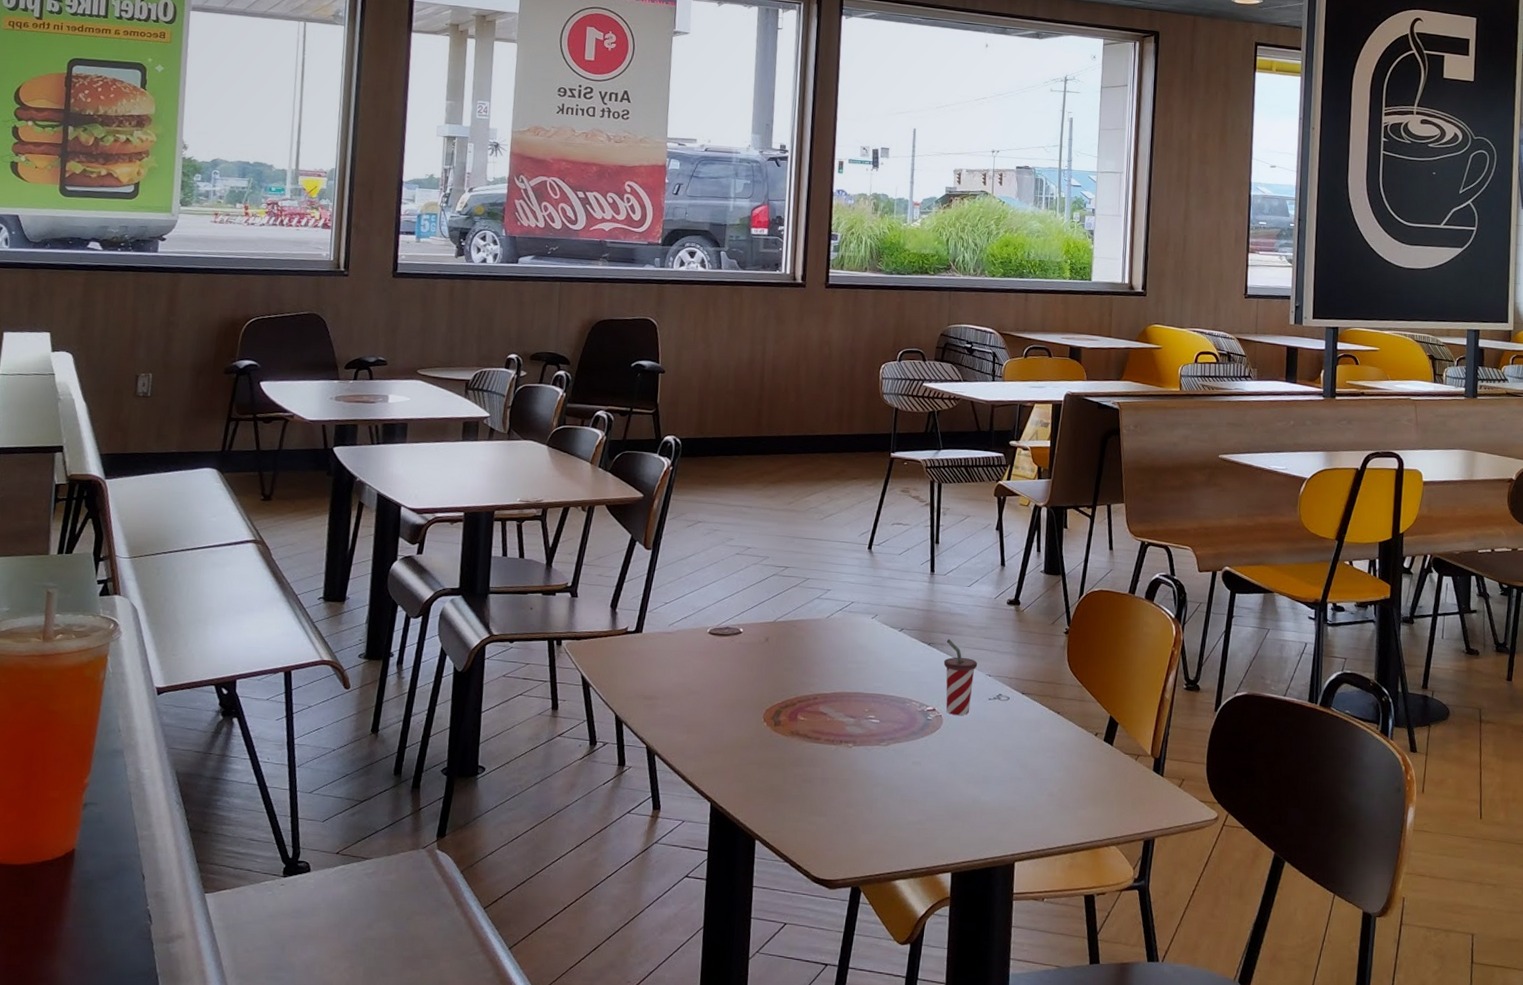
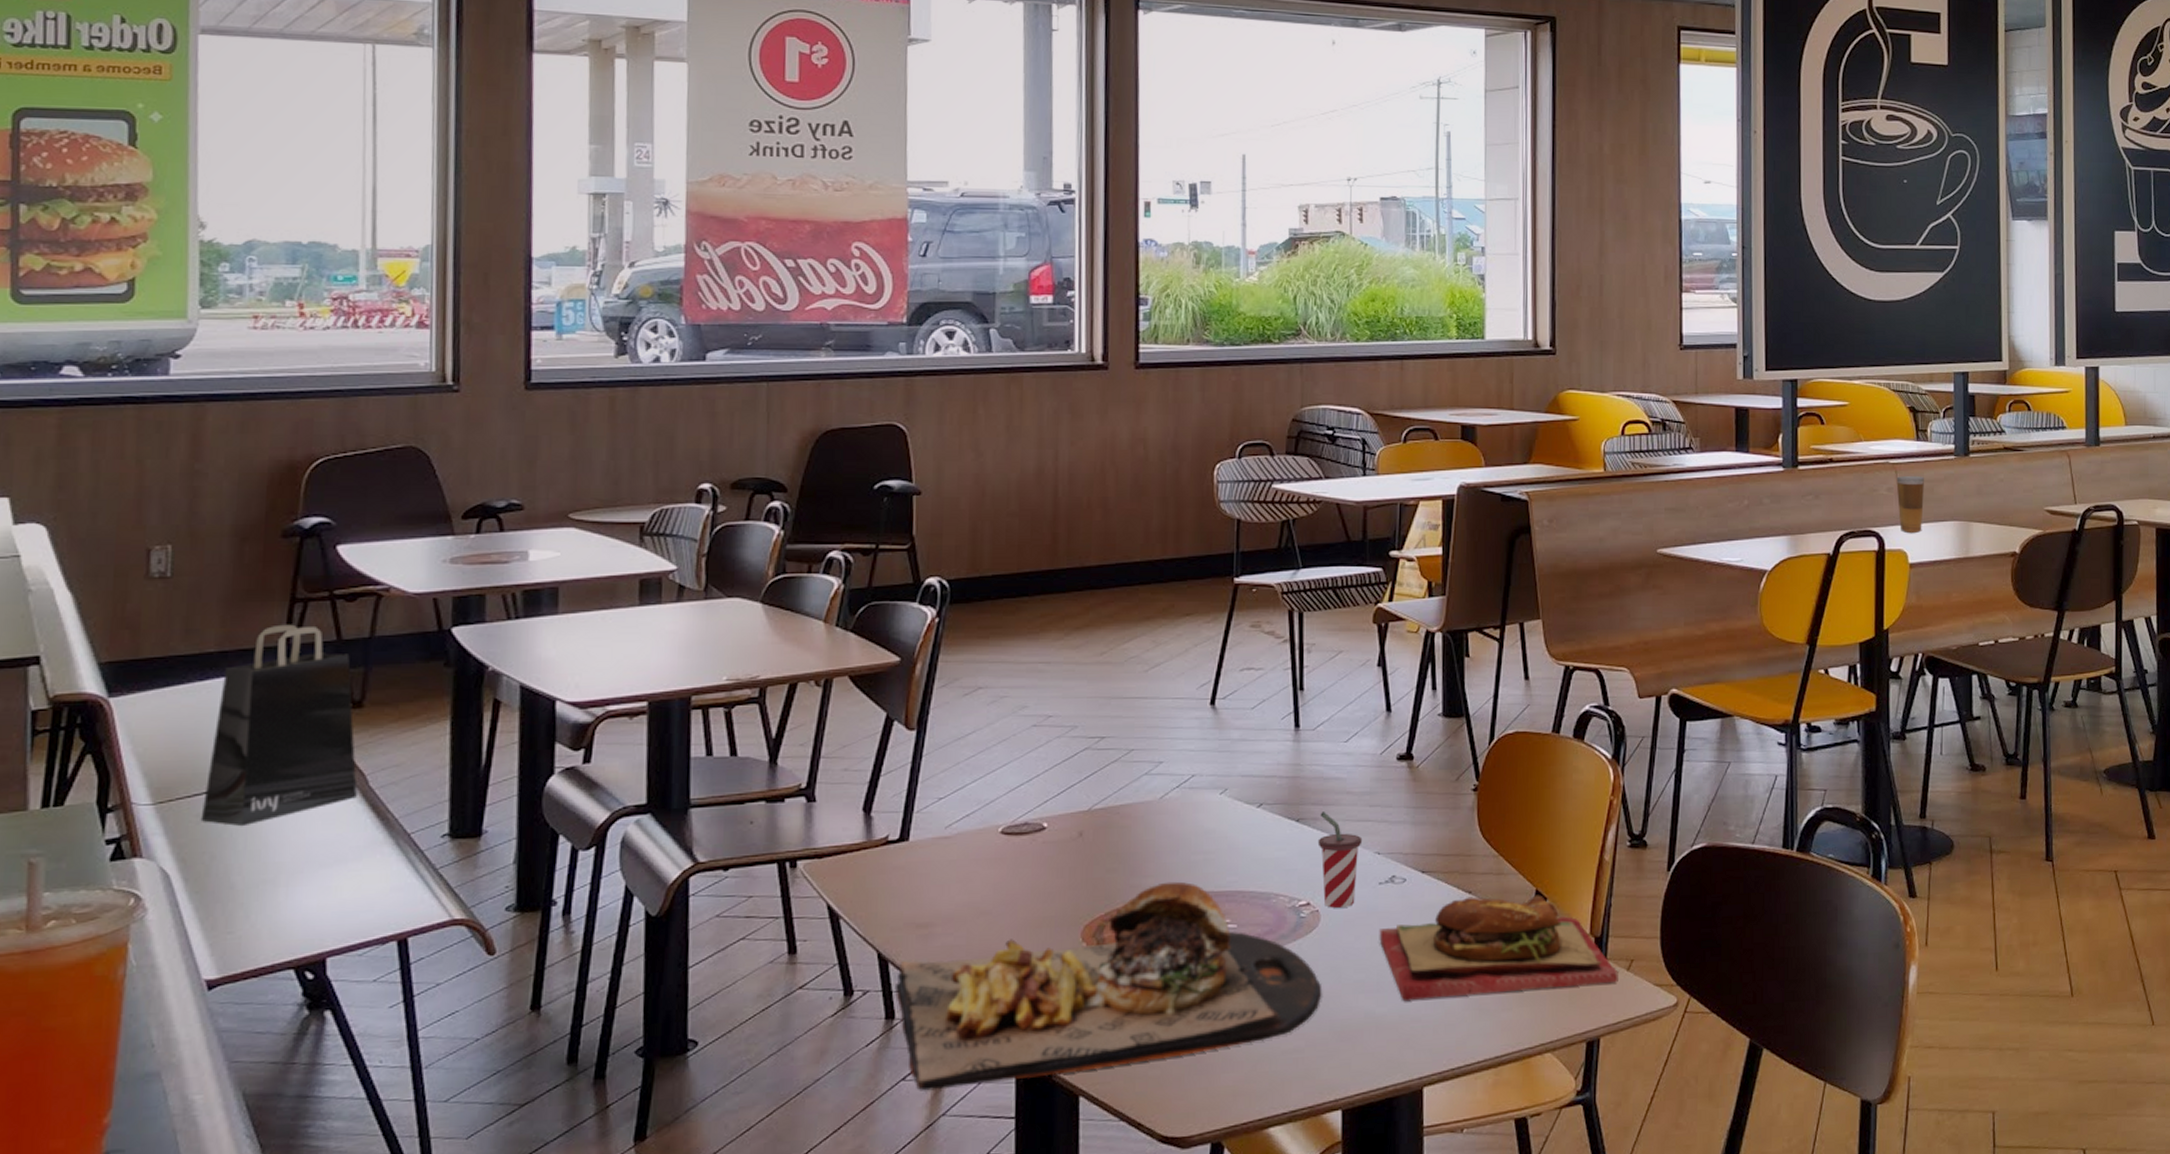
shopping bag: none [160,436,265,580] -> present [200,624,357,827]
food tray: none [626,682,941,824] -> present [895,881,1322,1093]
sandwich: none [986,716,1172,796] -> present [1379,895,1618,1000]
beverage cup: none [1415,410,1439,458] -> present [1896,476,1924,534]

